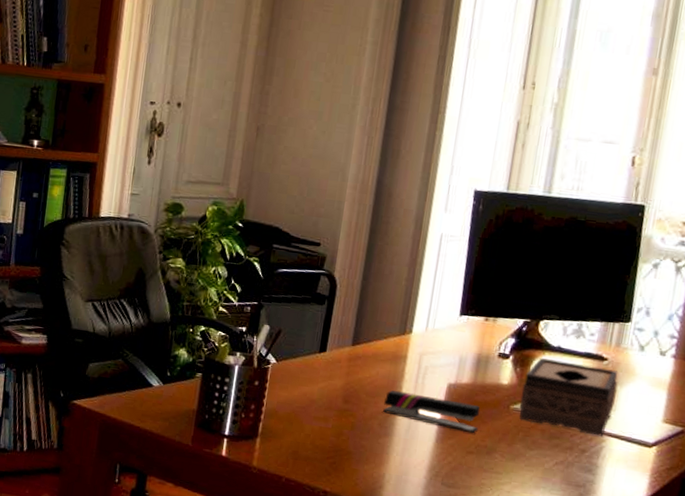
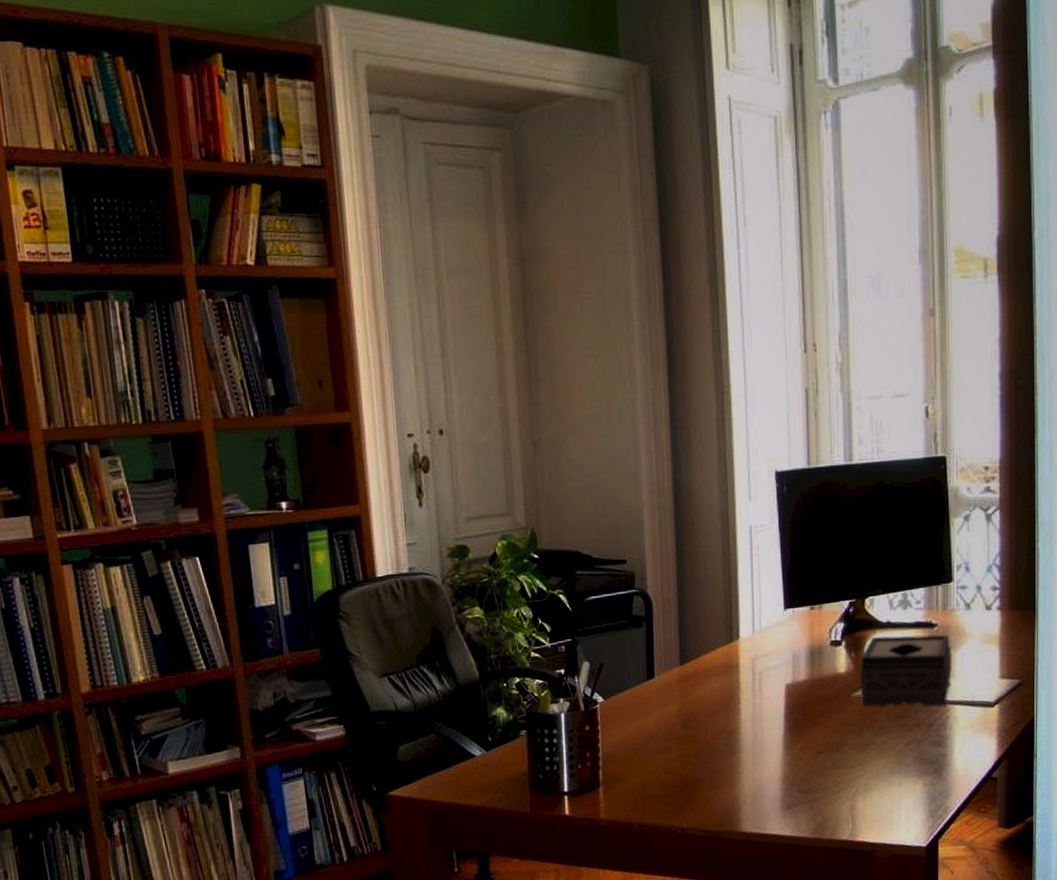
stapler: present [383,390,480,434] -> none [725,700,825,733]

